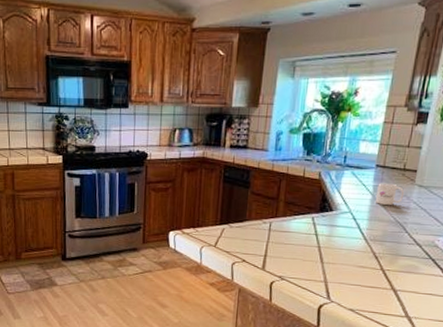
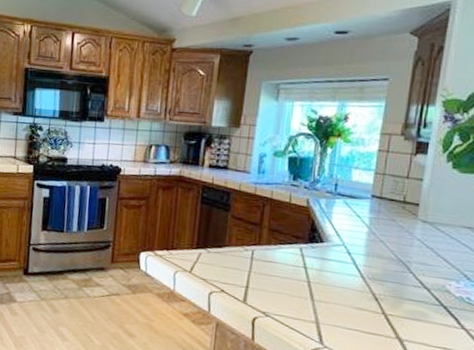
mug: present [375,183,404,205] -> none [372,215,405,241]

